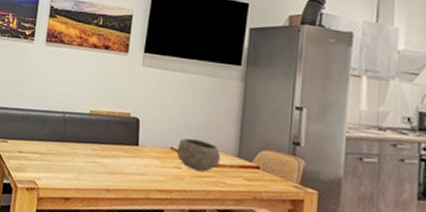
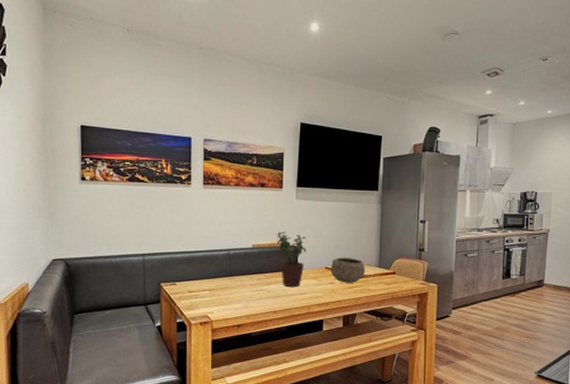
potted plant: none [116,99,151,166] -> present [276,231,306,288]

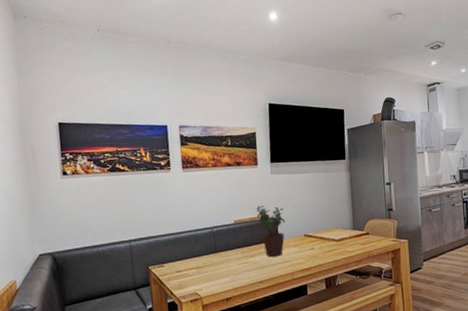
bowl: present [330,257,366,283] -> none [309,223,342,248]

